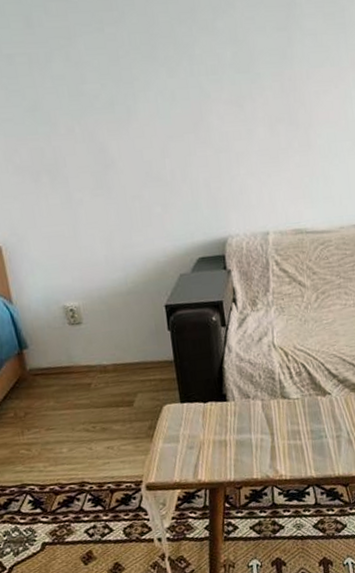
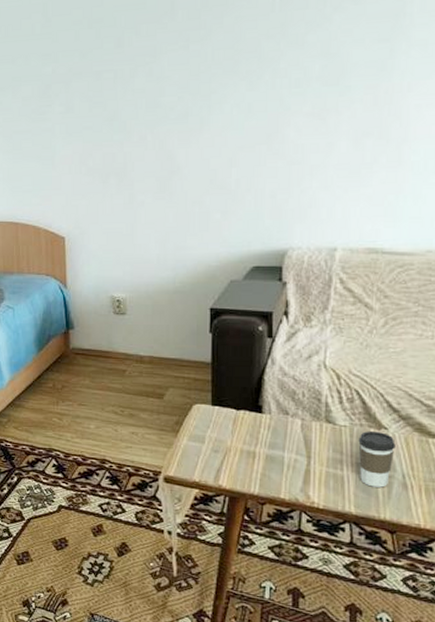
coffee cup: none [309,397,339,449] -> present [358,430,396,488]

